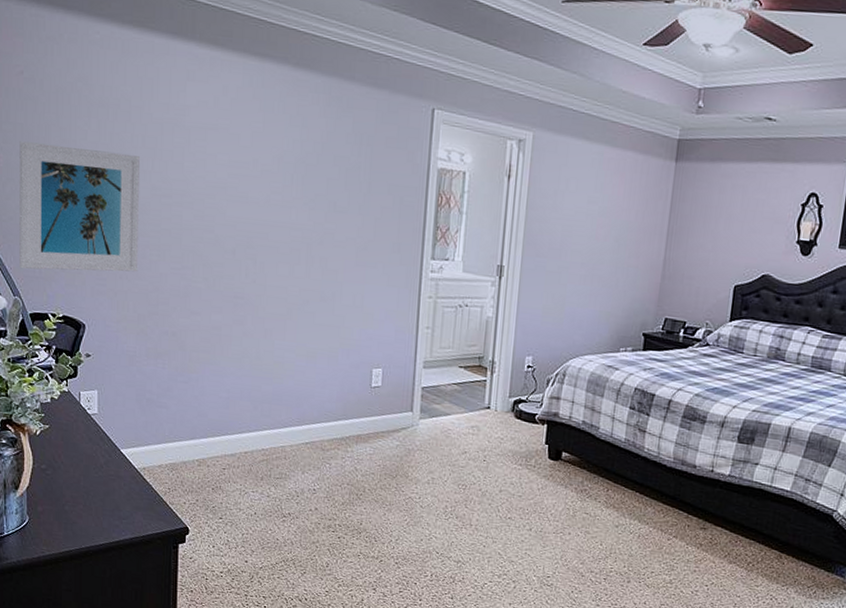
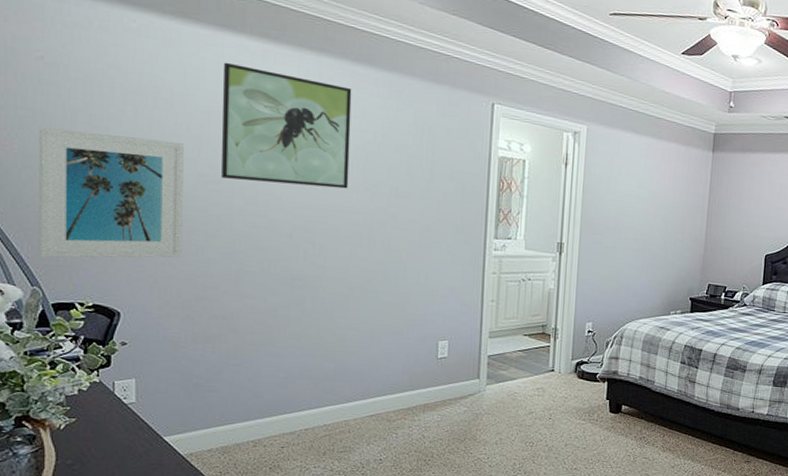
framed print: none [173,71,293,203] -> present [221,62,352,189]

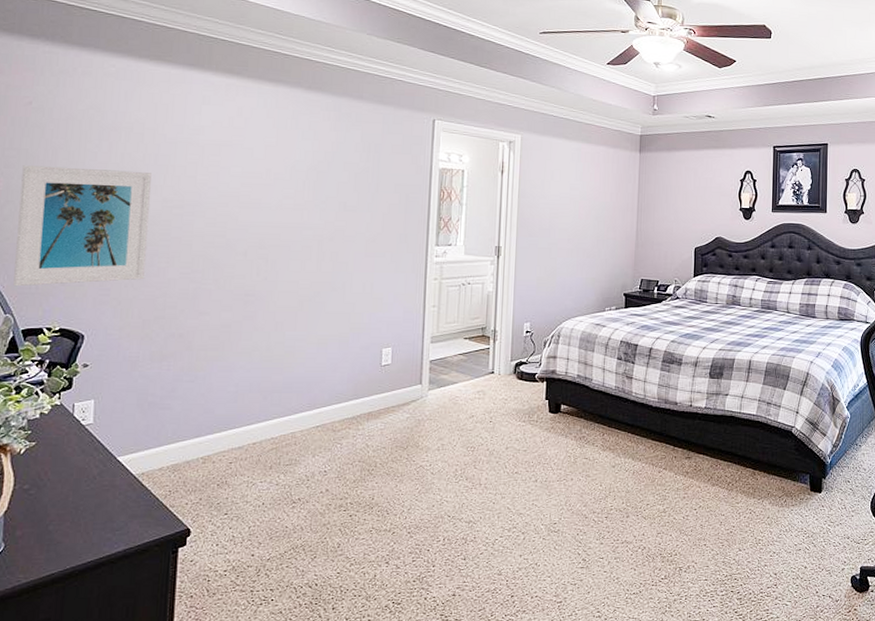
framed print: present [221,62,352,189] -> none [184,97,306,206]

